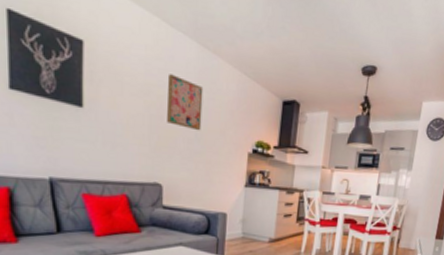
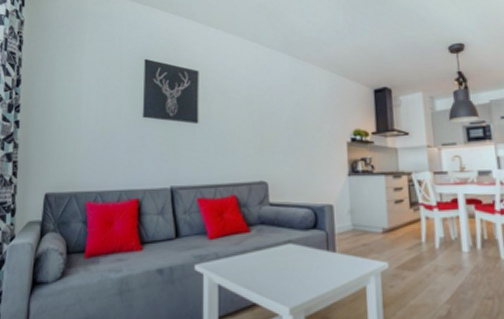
wall art: present [167,74,204,131] -> none [267,84,300,129]

